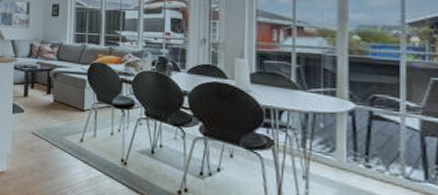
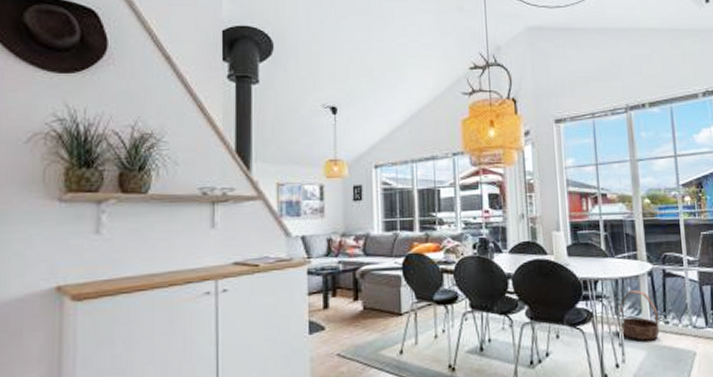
basket: none [306,126,357,182] -> present [619,290,660,341]

